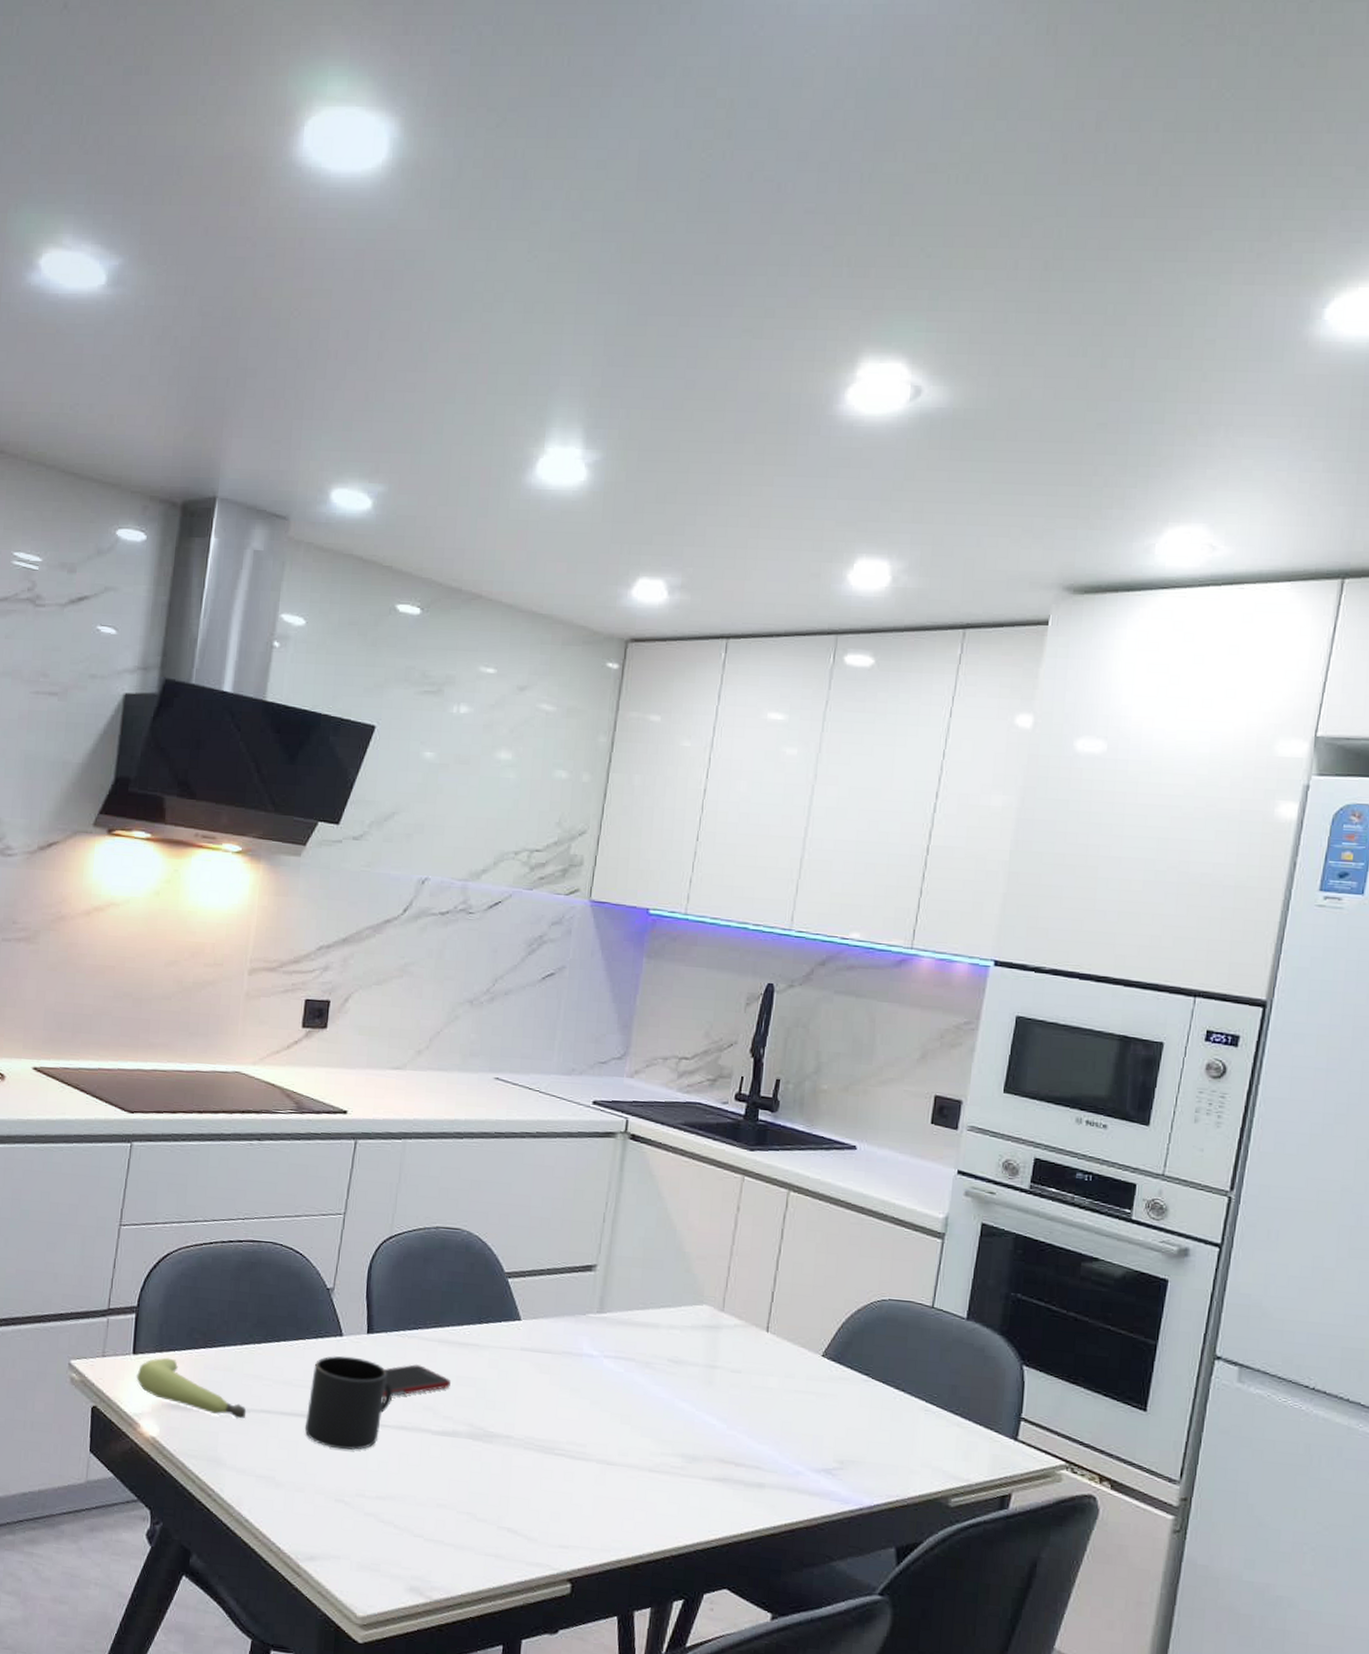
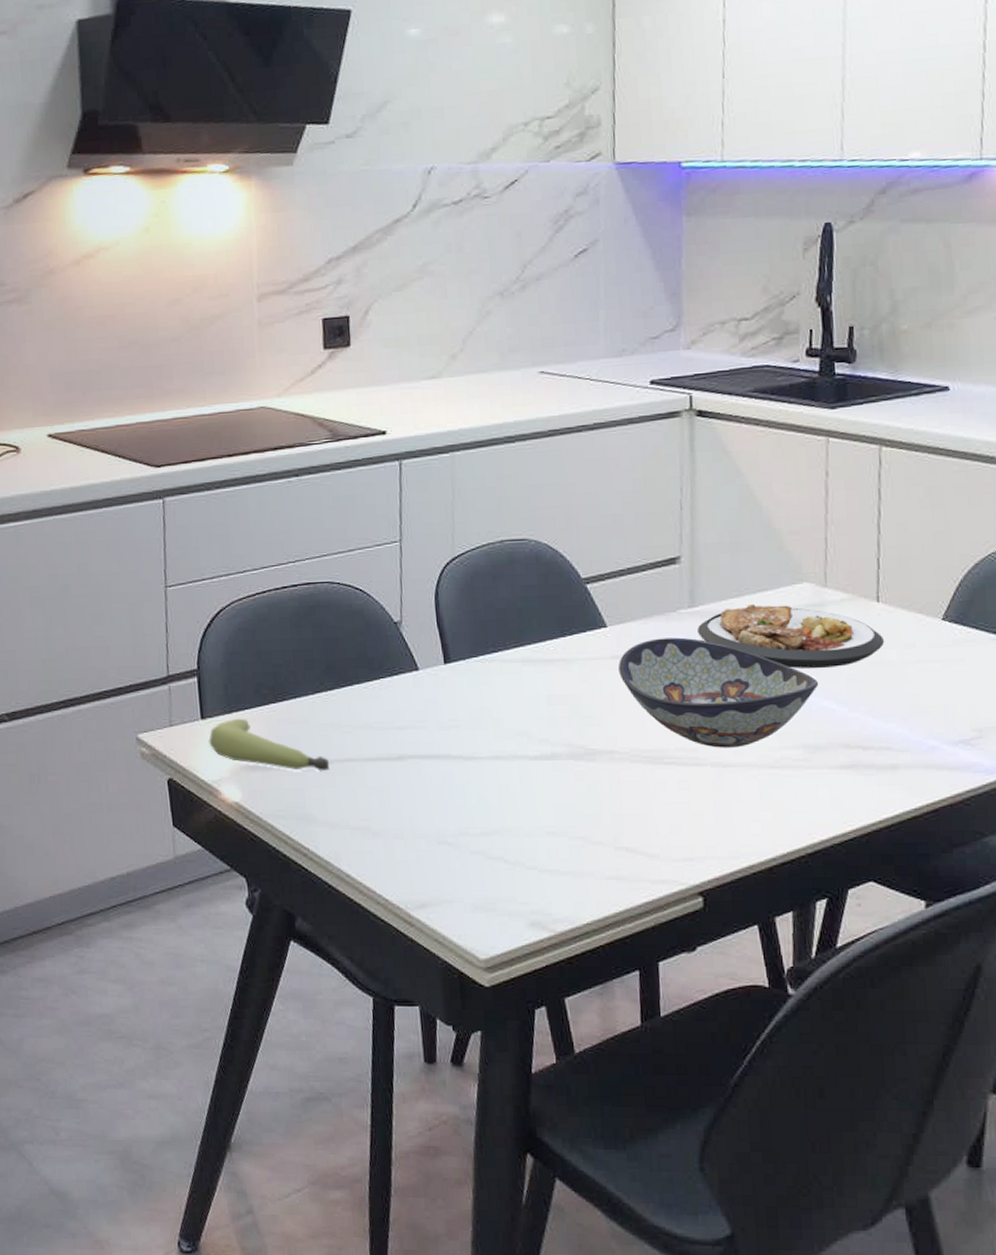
mug: present [304,1355,393,1450] -> none [393,690,482,789]
cell phone: present [383,1364,451,1398] -> none [469,689,542,729]
decorative bowl: none [526,1337,704,1449] -> present [618,637,819,748]
plate: none [601,1317,769,1387] -> present [696,603,885,669]

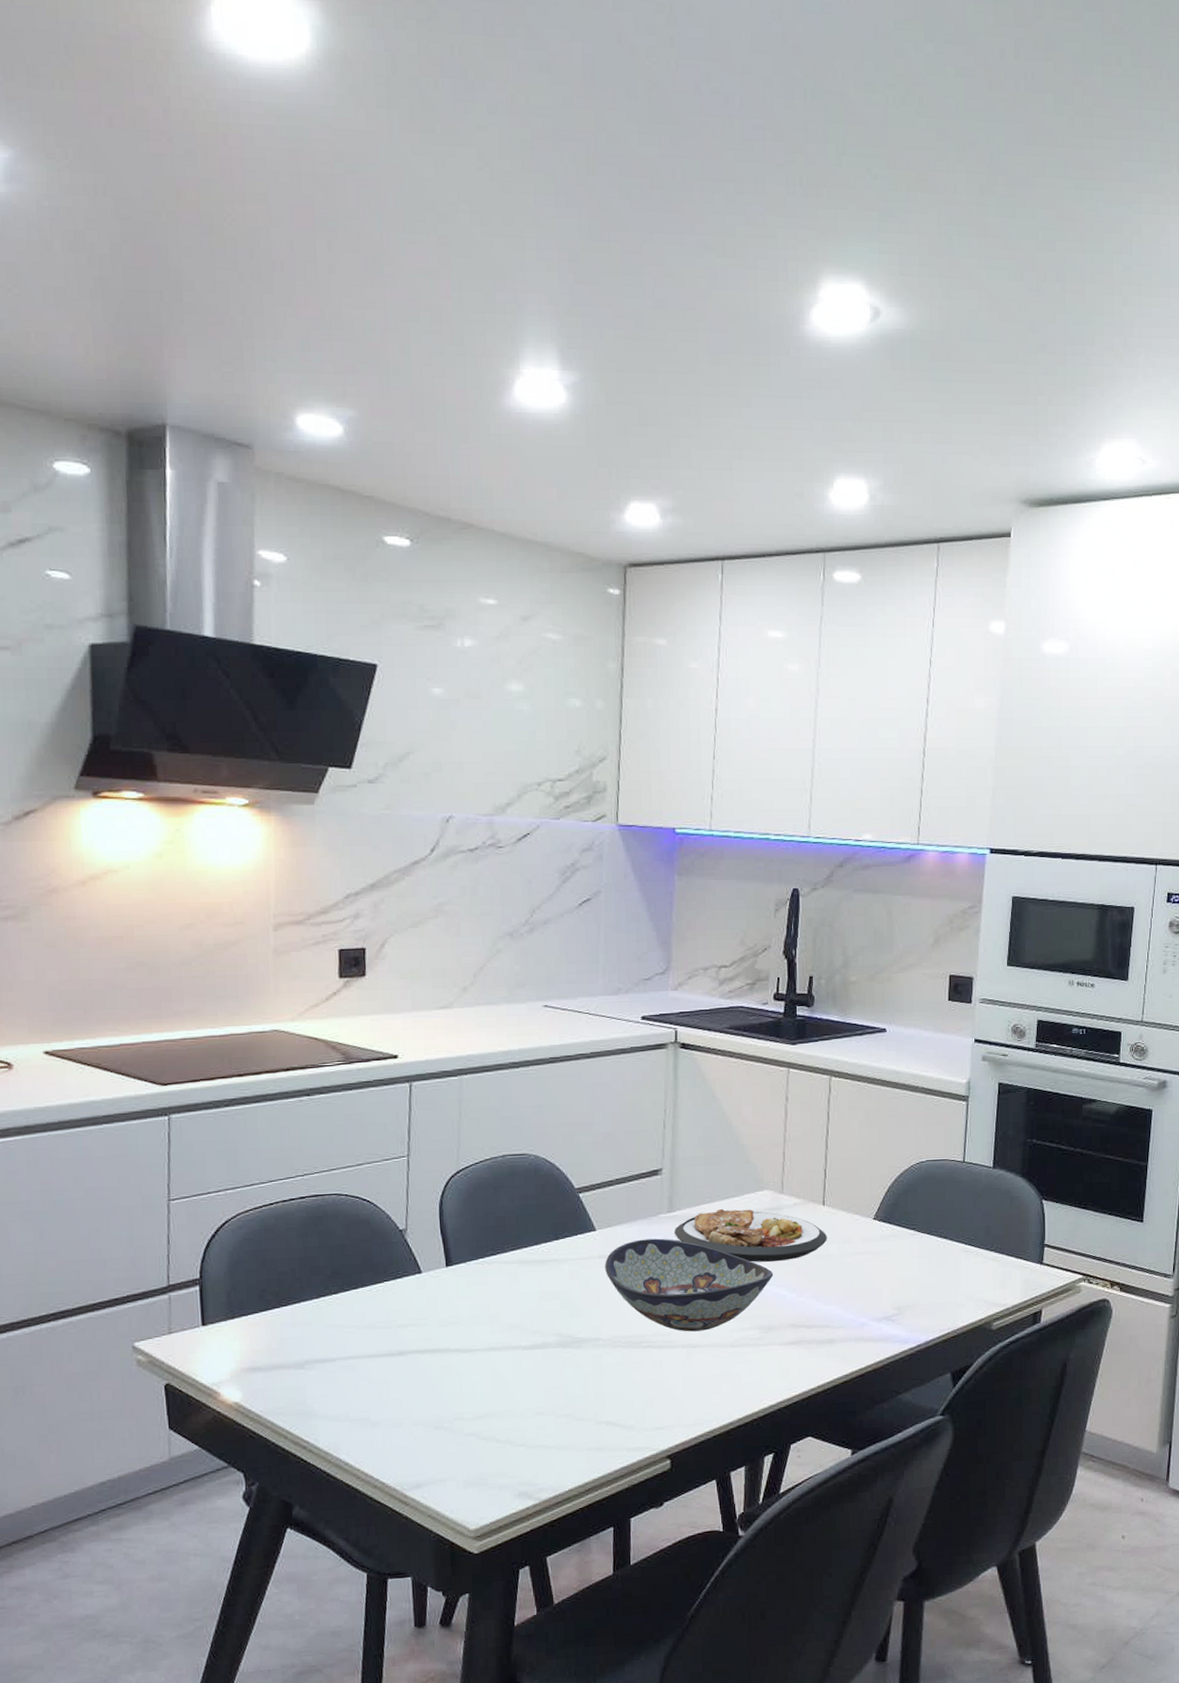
banana: present [209,718,330,772] -> none [209,1323,332,1370]

